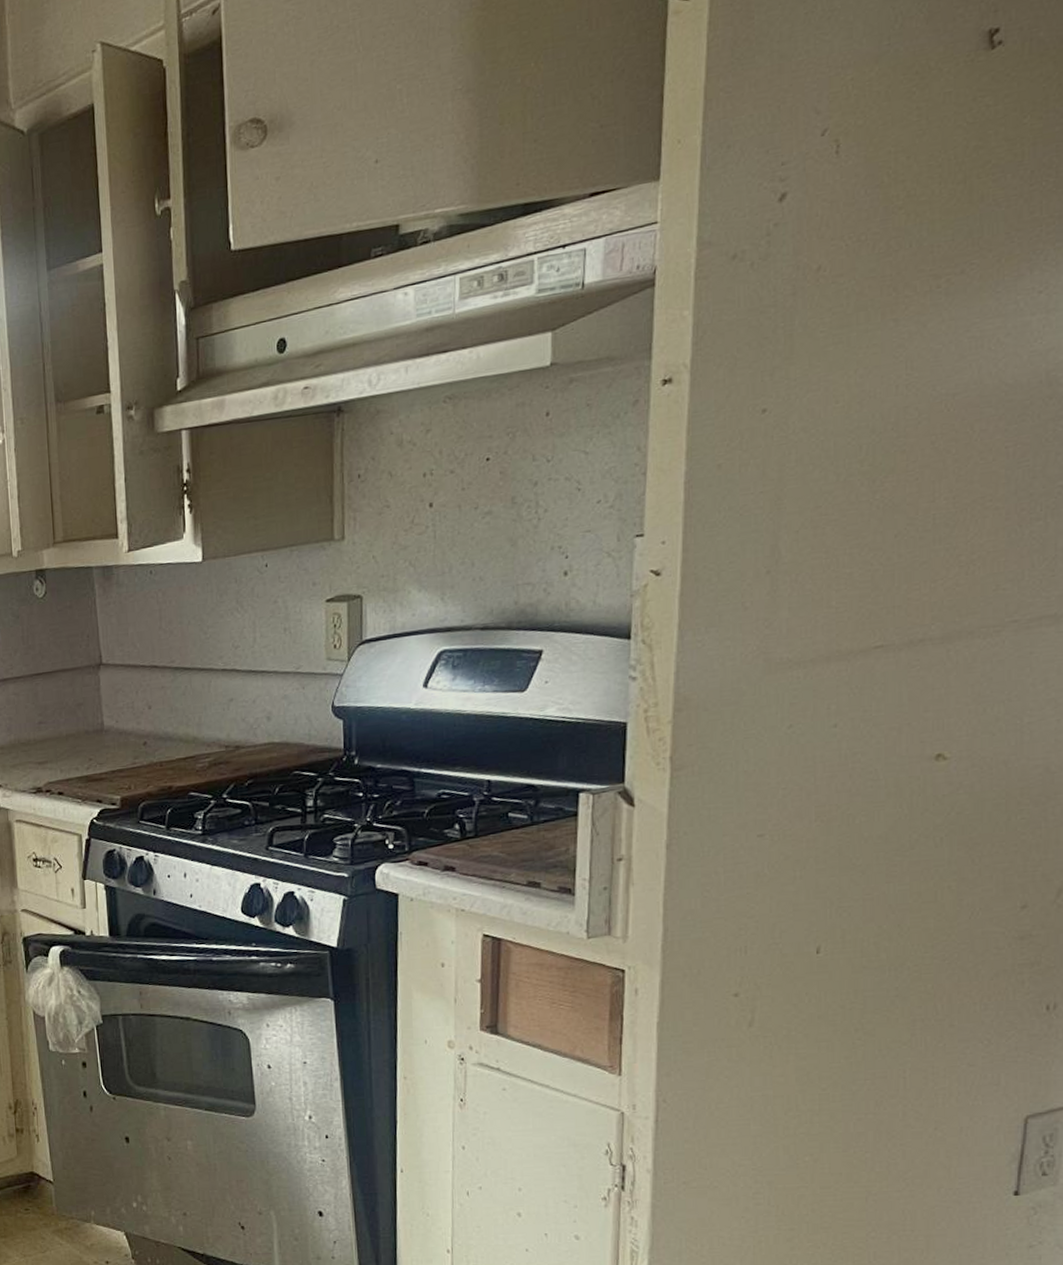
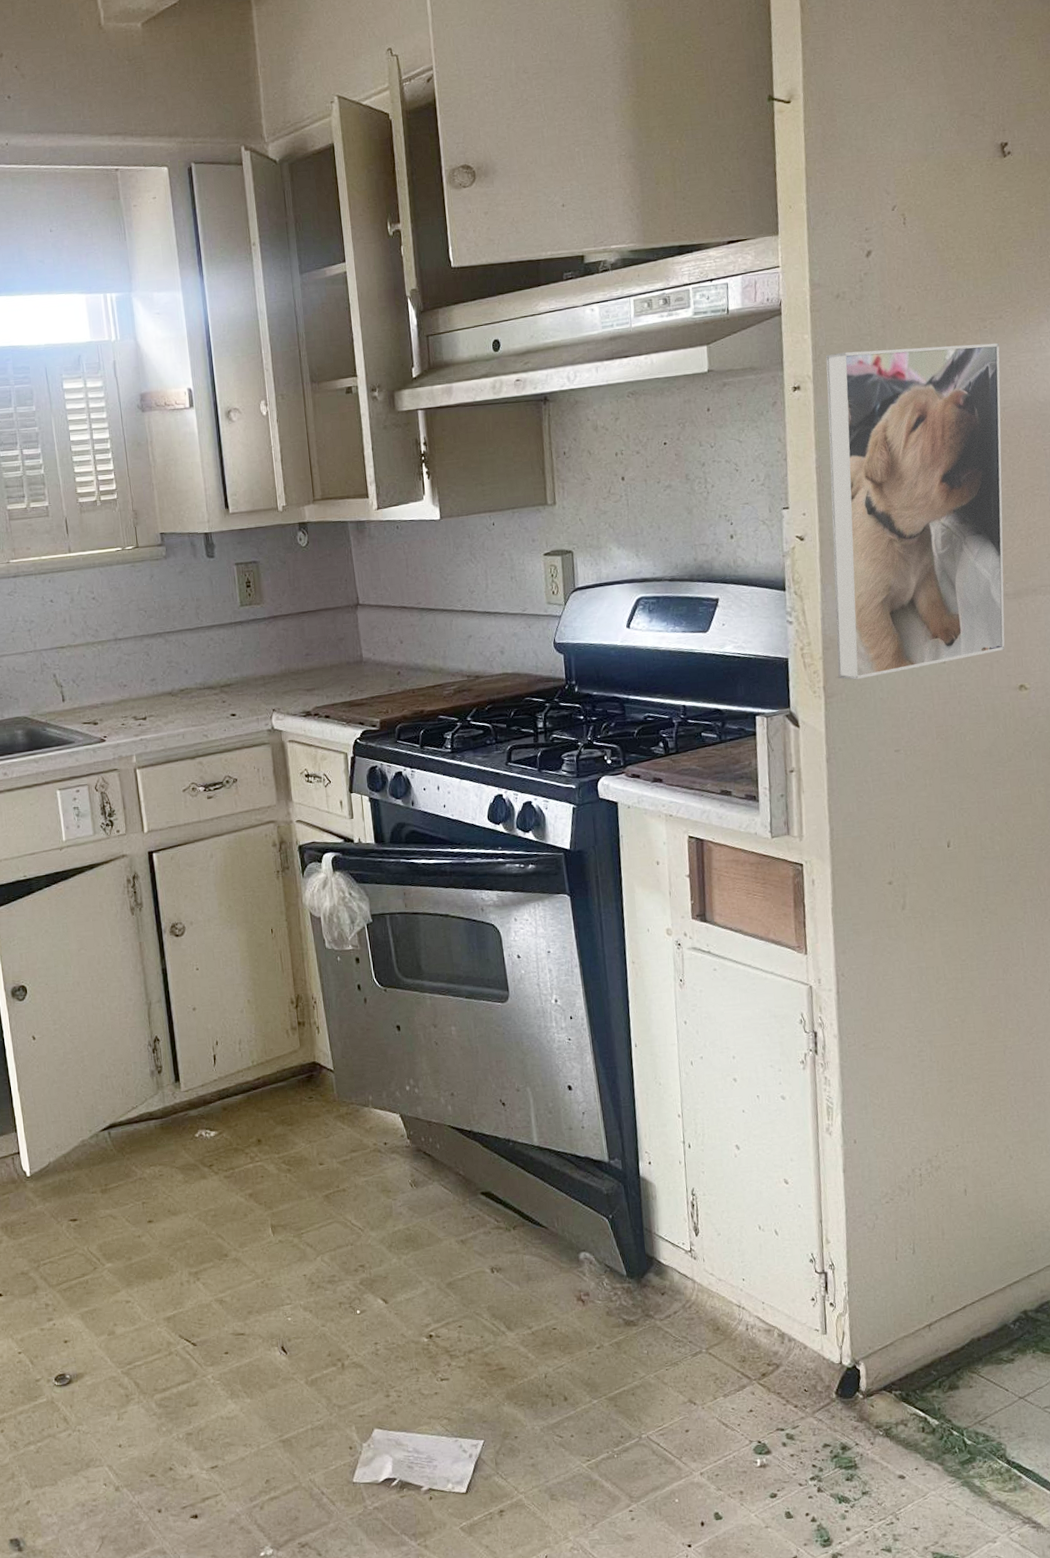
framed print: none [691,307,956,749] -> present [826,342,1005,680]

